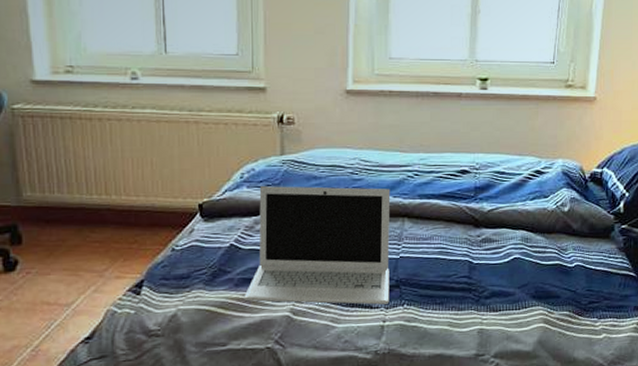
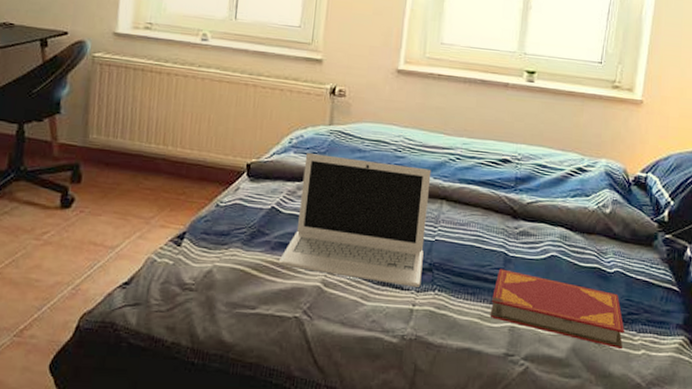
hardback book: none [459,276,586,336] -> present [490,268,624,348]

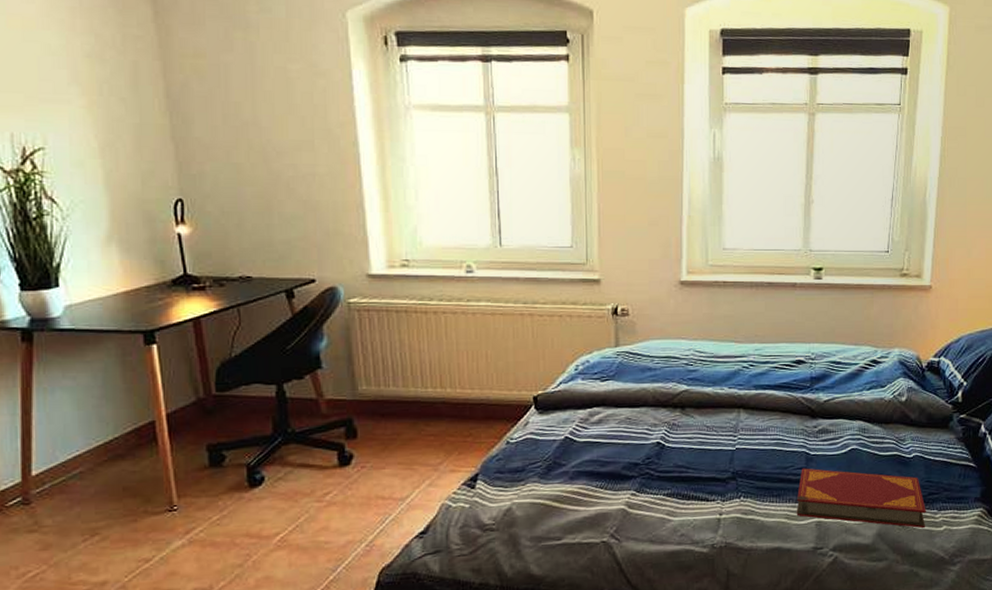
laptop: present [278,153,432,287] -> none [579,377,726,498]

